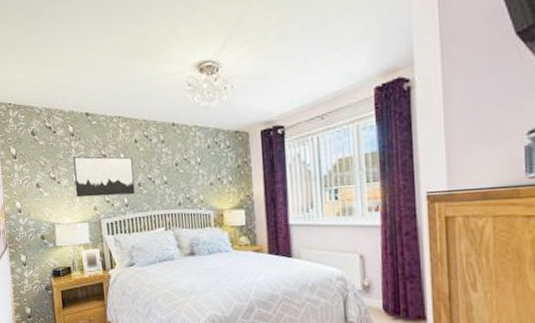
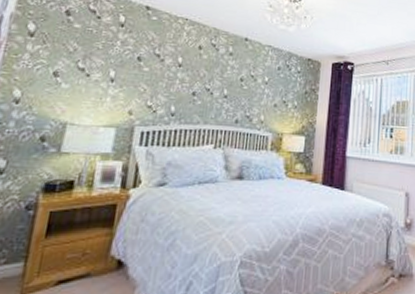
wall art: present [73,156,135,198] -> none [107,48,192,104]

